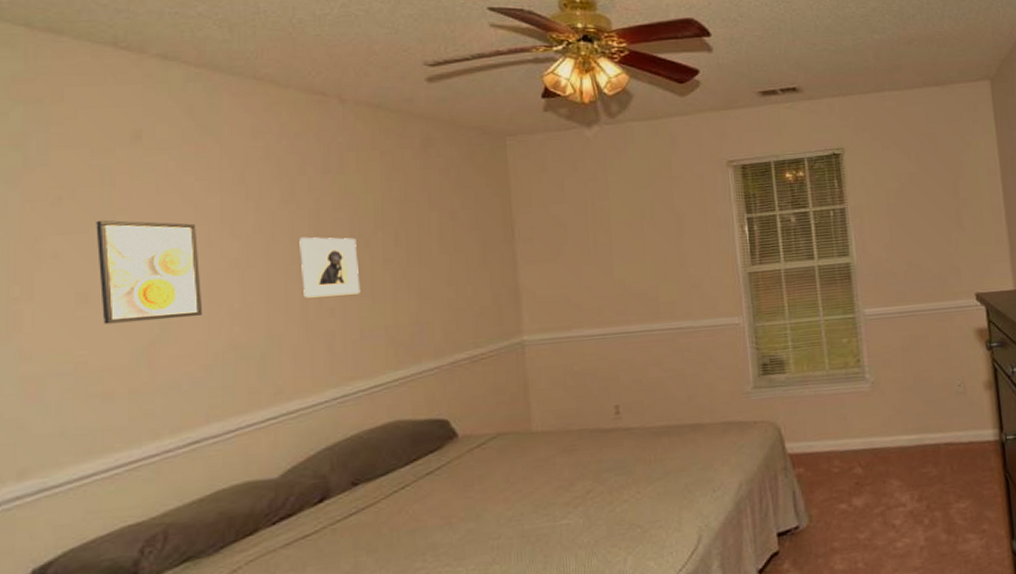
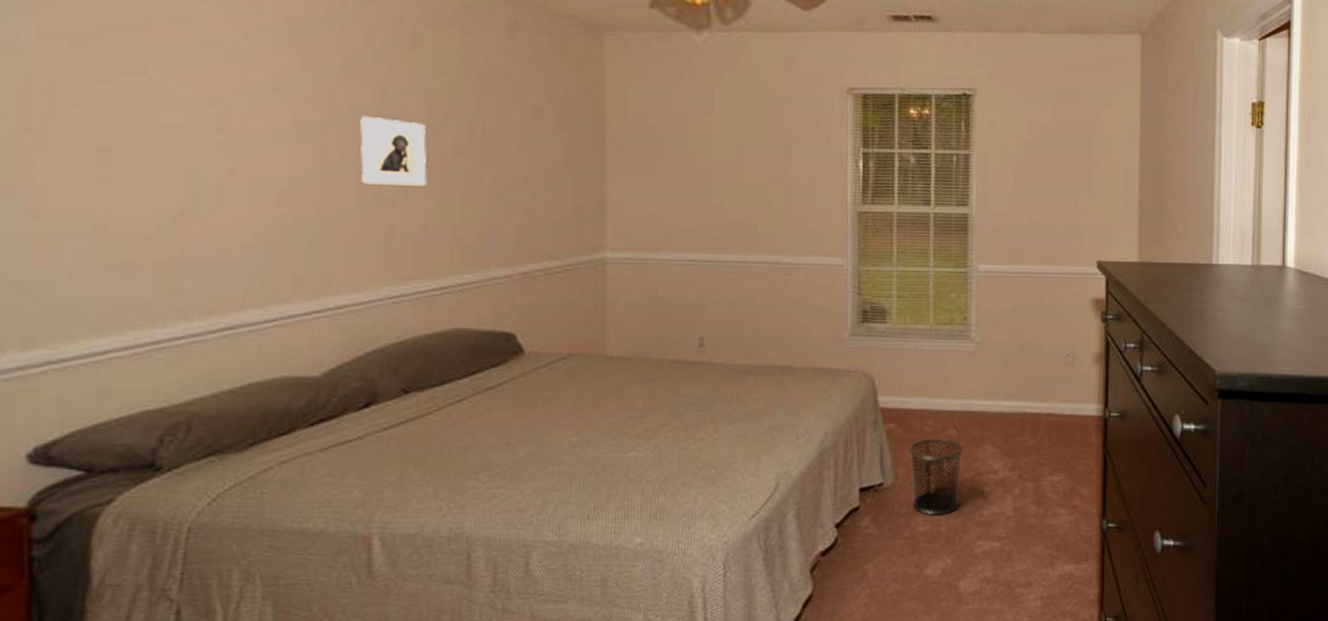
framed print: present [96,220,203,324] -> none [124,69,245,190]
waste bin: none [818,476,873,553] -> present [908,438,963,515]

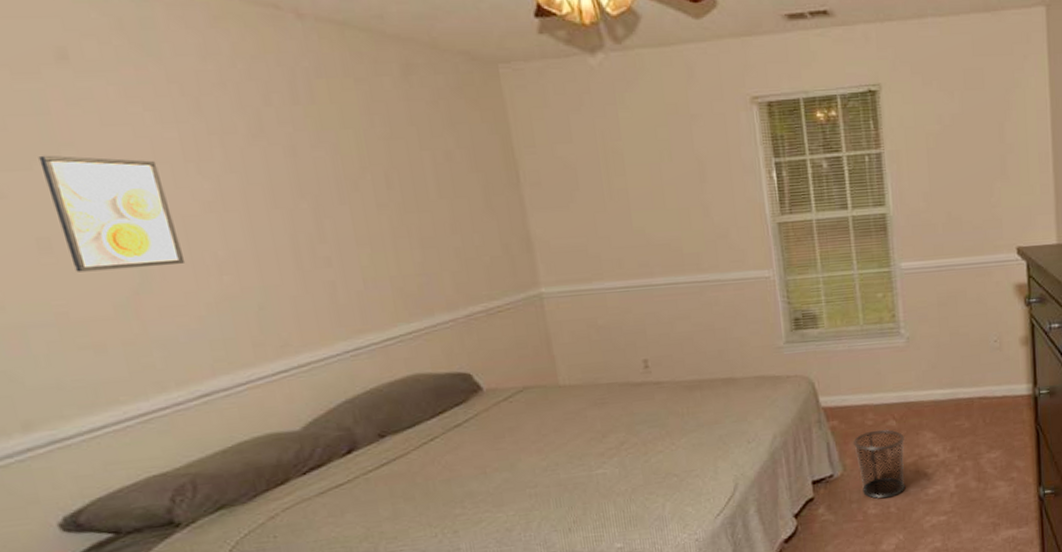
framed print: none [124,69,245,190] -> present [38,155,186,272]
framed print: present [360,115,427,186] -> none [278,177,357,246]

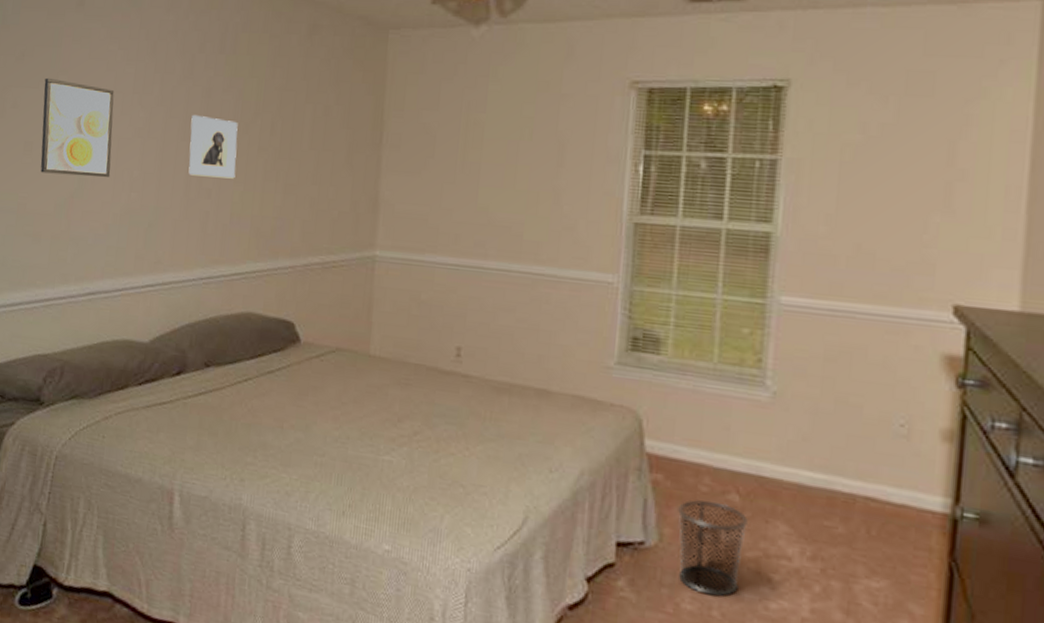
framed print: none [278,177,357,246] -> present [188,114,238,179]

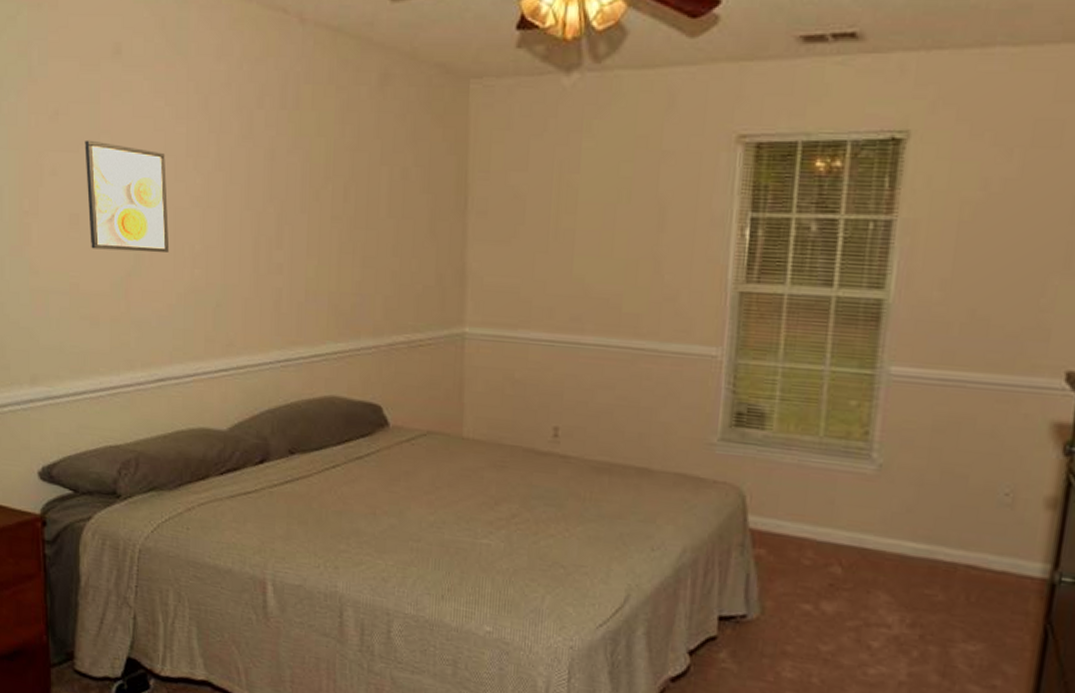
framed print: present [188,114,238,179] -> none [254,180,308,252]
waste bin: present [676,500,748,596] -> none [779,573,849,664]

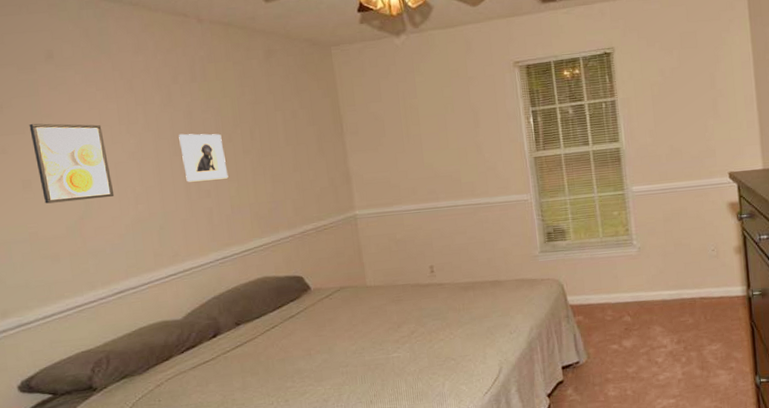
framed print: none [254,180,308,252] -> present [179,133,229,182]

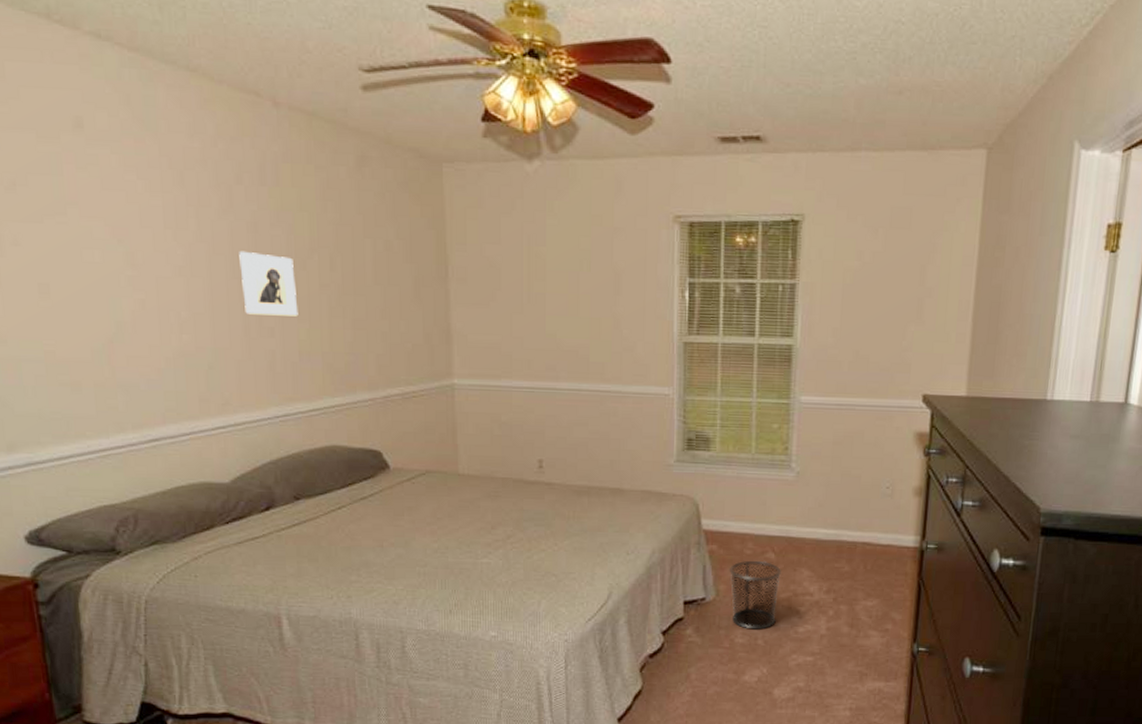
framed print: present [29,123,115,204] -> none [49,211,154,320]
waste bin: none [595,323,640,383] -> present [728,560,781,630]

